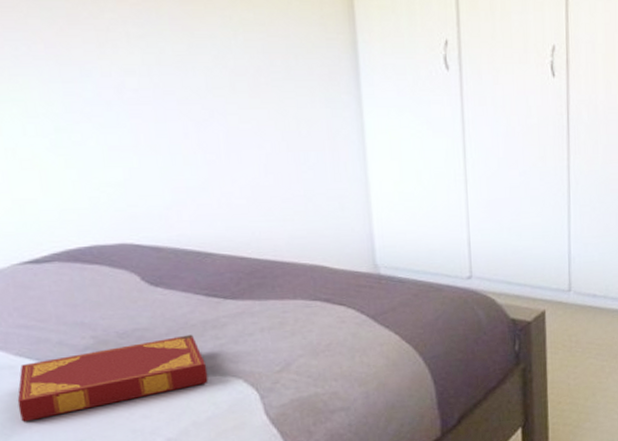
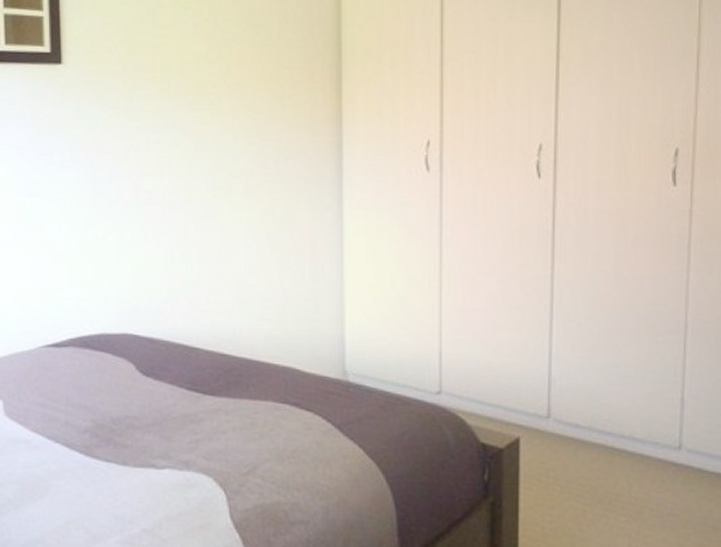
hardback book: present [17,334,208,422] -> none [28,427,183,495]

